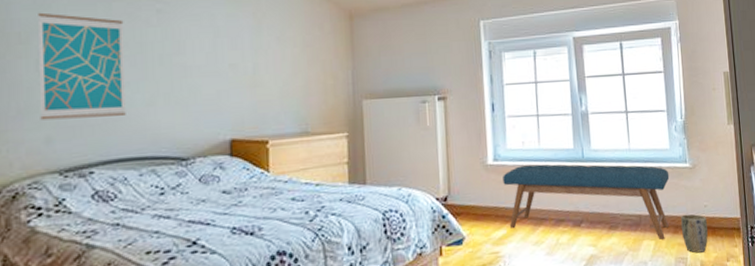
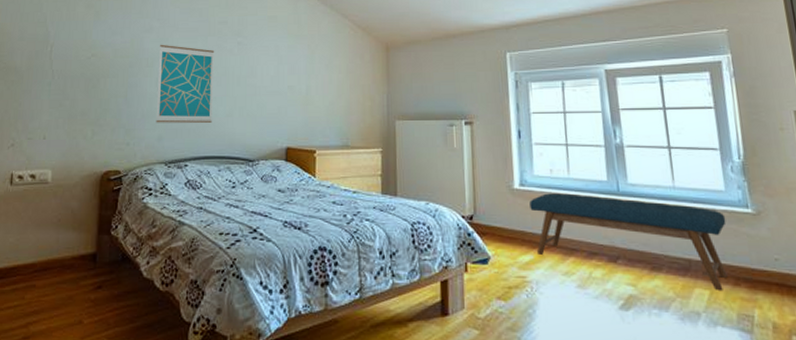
plant pot: present [680,213,708,253] -> none [742,266,782,313]

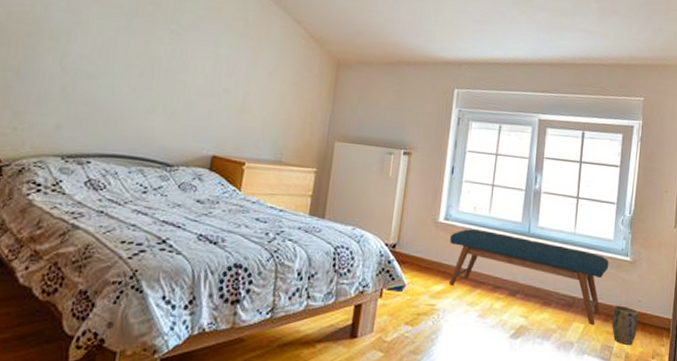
wall art: present [156,44,215,123] -> none [55,15,141,117]
plant pot: none [742,266,782,313] -> present [612,305,638,345]

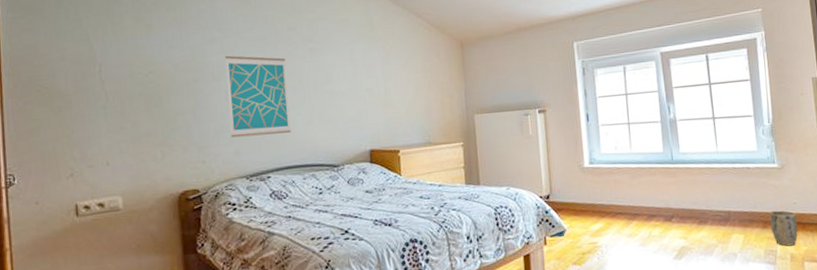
wall art: none [55,15,141,117] -> present [225,55,291,138]
bench: present [449,229,609,326] -> none [598,166,758,234]

